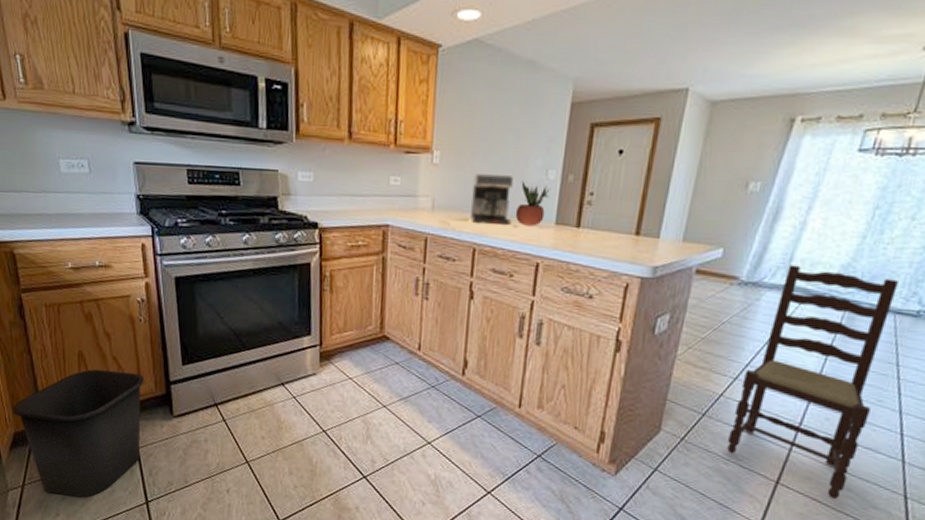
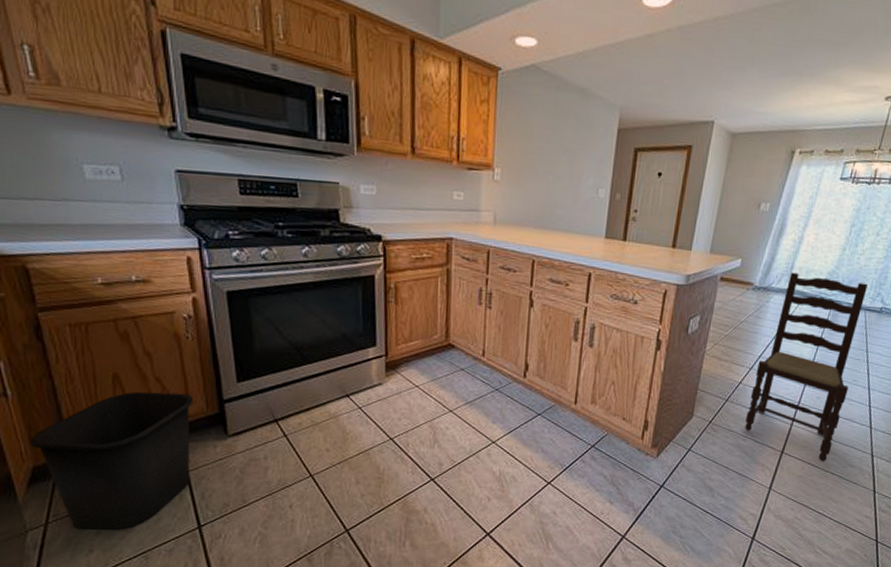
coffee maker: present [470,174,514,226] -> none [530,191,568,240]
potted plant: present [515,181,551,226] -> none [570,199,601,240]

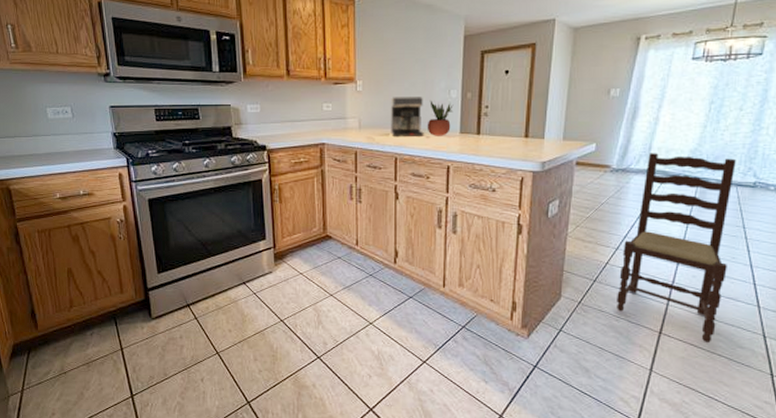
waste bin: present [30,391,194,530] -> none [11,282,126,397]
coffee maker: none [530,191,568,240] -> present [390,97,424,138]
potted plant: none [570,199,601,240] -> present [427,101,454,136]

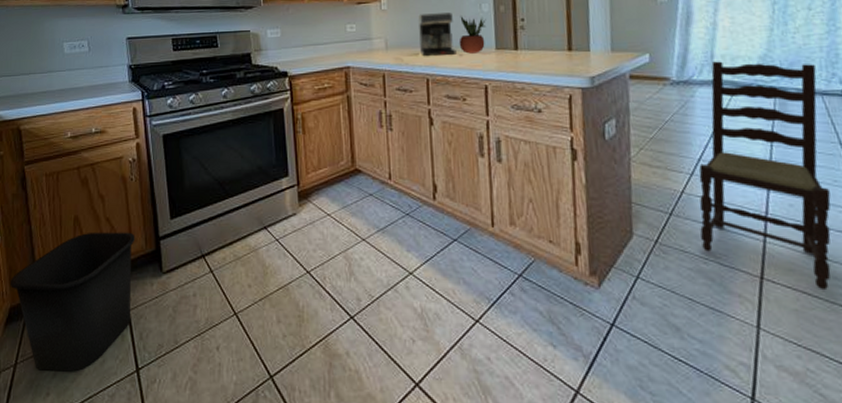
waste bin: none [11,282,126,397] -> present [10,232,135,372]

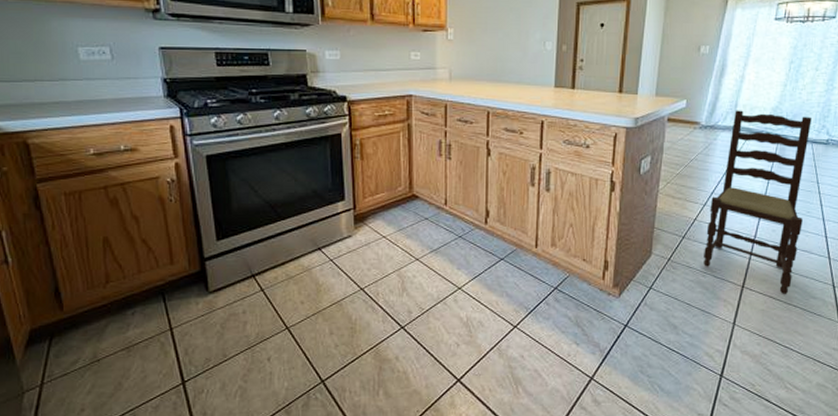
waste bin: present [10,232,135,372] -> none [28,253,177,389]
coffee maker: present [417,12,456,57] -> none [483,47,518,91]
potted plant: present [459,16,487,54] -> none [521,52,549,90]

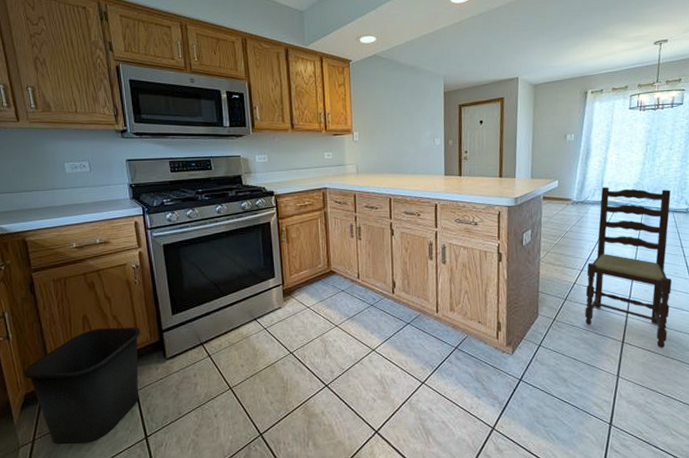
waste bin: none [28,253,177,389] -> present [24,327,141,444]

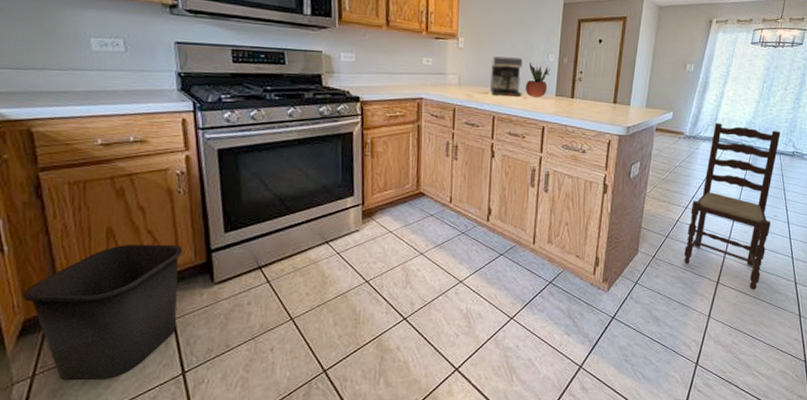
coffee maker: none [383,145,414,181] -> present [490,56,523,98]
potted plant: none [416,148,438,179] -> present [525,63,551,98]

